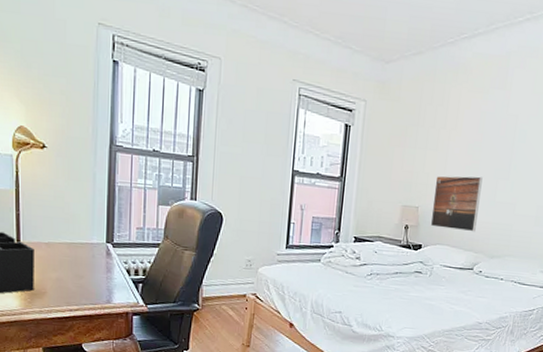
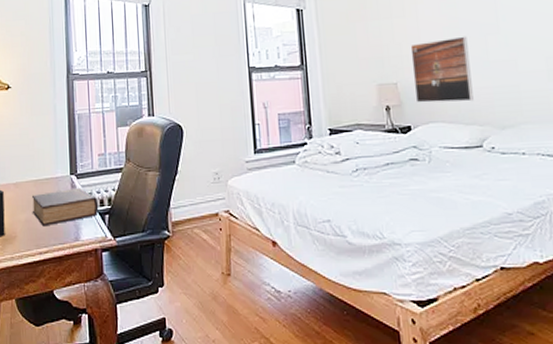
book: none [64,255,133,287] -> present [31,187,99,227]

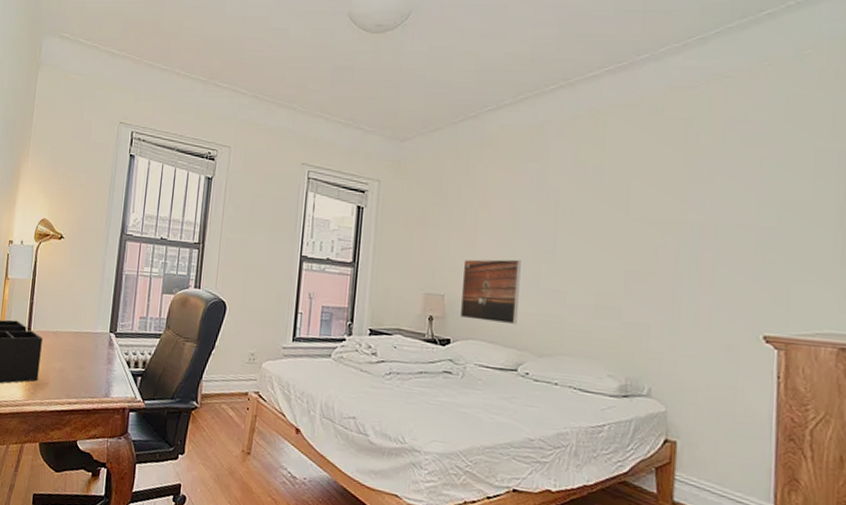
book: present [31,187,99,227] -> none [67,345,133,379]

